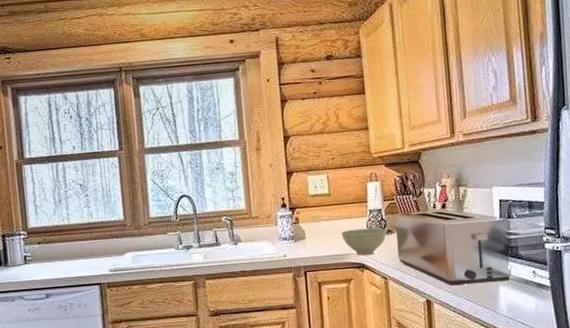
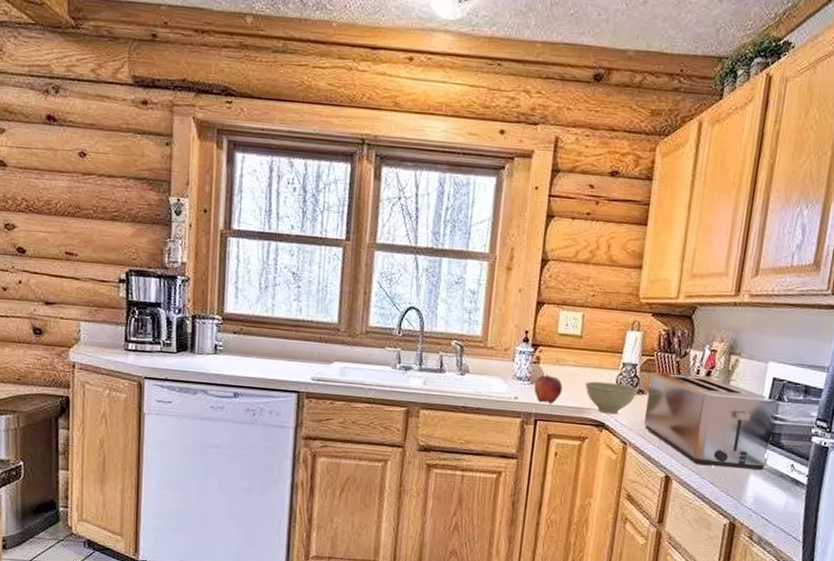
fruit: none [298,231,323,256] -> present [534,374,563,404]

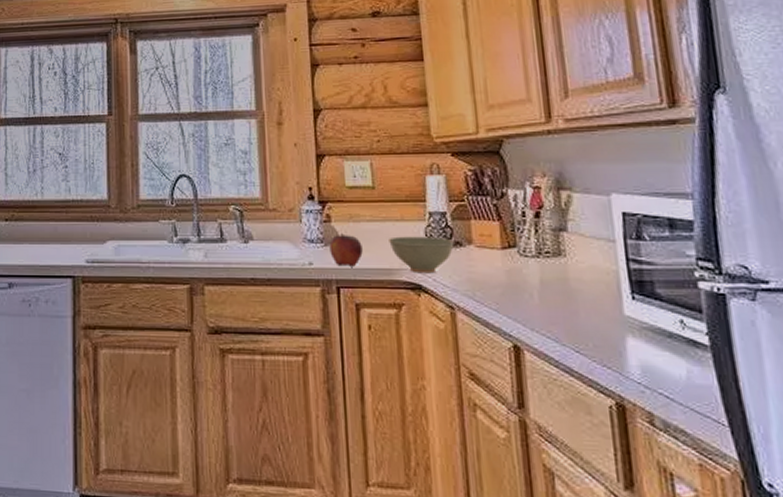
toaster: present [644,372,778,471] -> none [465,219,646,331]

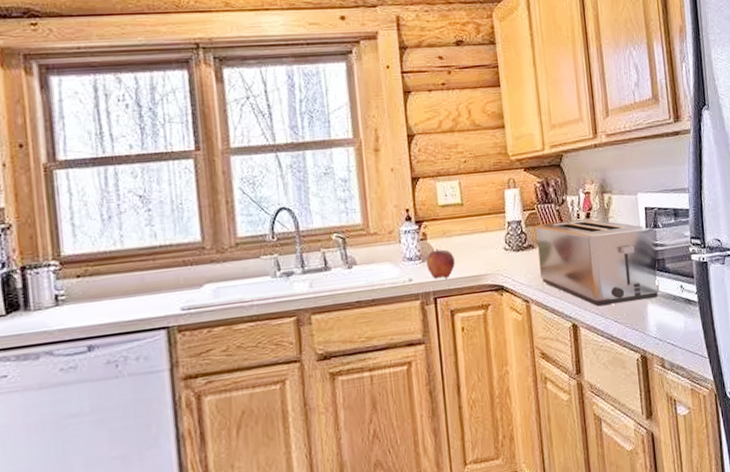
bowl: present [389,236,454,274] -> none [476,243,528,276]
toaster: none [465,219,646,331] -> present [536,218,660,307]

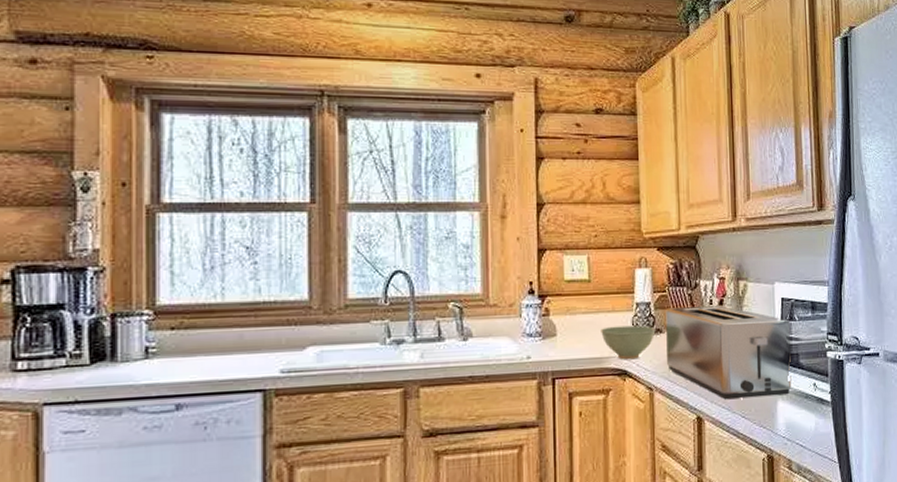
fruit: present [426,249,455,279] -> none [547,326,577,359]
bowl: none [476,243,528,276] -> present [601,325,656,360]

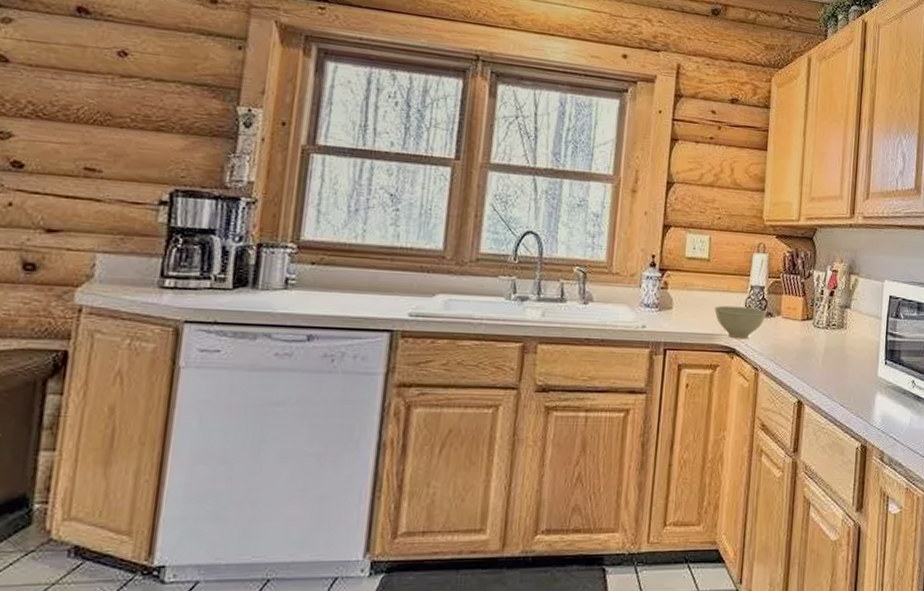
toaster: present [666,306,792,400] -> none [774,294,895,389]

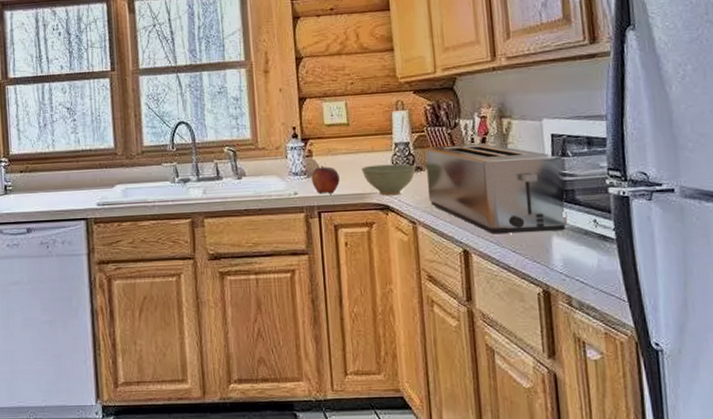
fruit: none [662,300,692,331] -> present [311,165,340,195]
toaster: none [774,294,895,389] -> present [425,143,568,235]

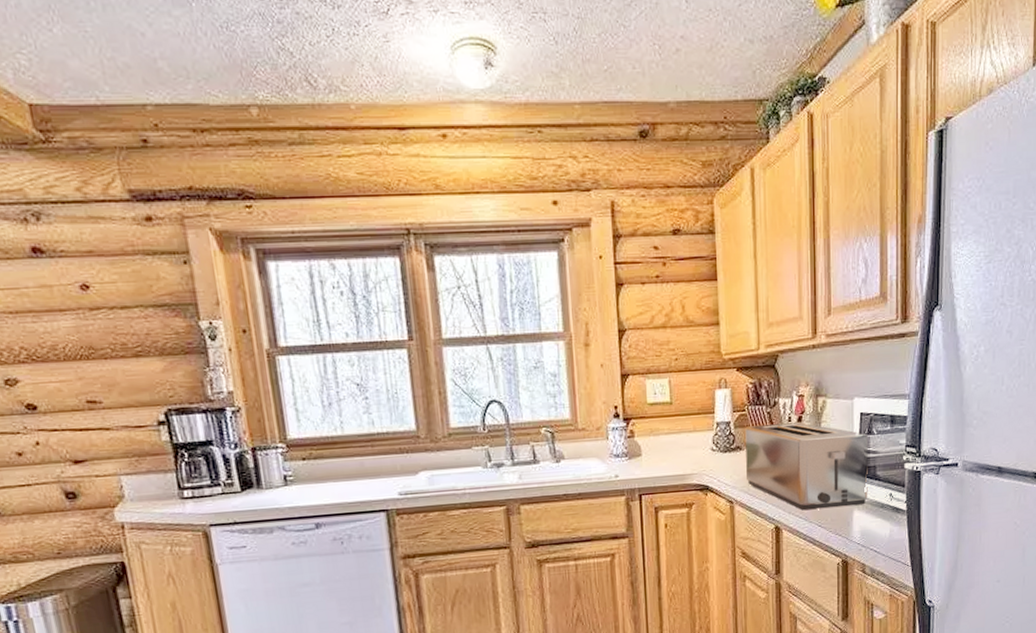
fruit: present [311,165,340,195] -> none [633,446,661,477]
bowl: present [361,164,416,196] -> none [683,443,736,476]

